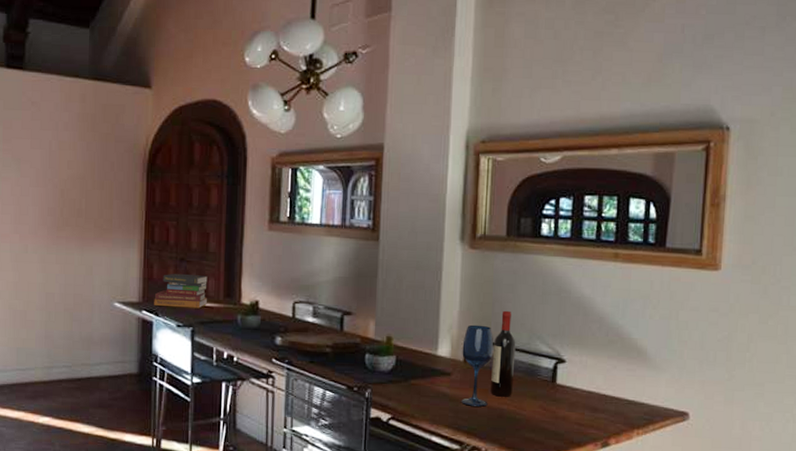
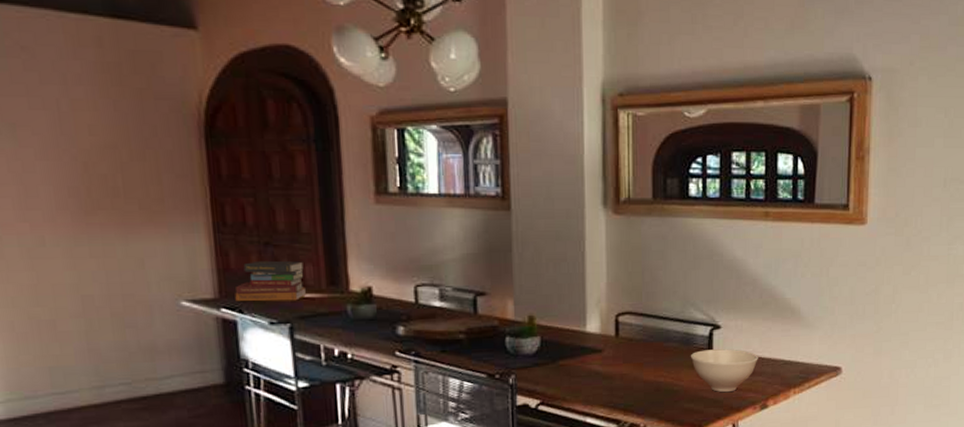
wineglass: present [461,324,494,407] -> none [613,296,647,382]
wine bottle: present [491,310,516,397] -> none [645,278,670,370]
bowl: none [533,382,602,427] -> present [690,349,758,393]

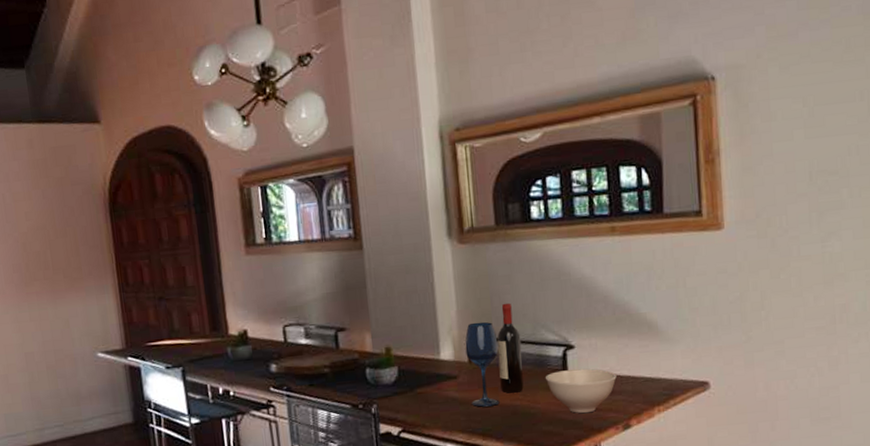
books: present [235,260,307,302] -> none [138,311,195,351]
wineglass: none [613,296,647,382] -> present [465,321,500,407]
wine bottle: none [645,278,670,370] -> present [497,303,524,393]

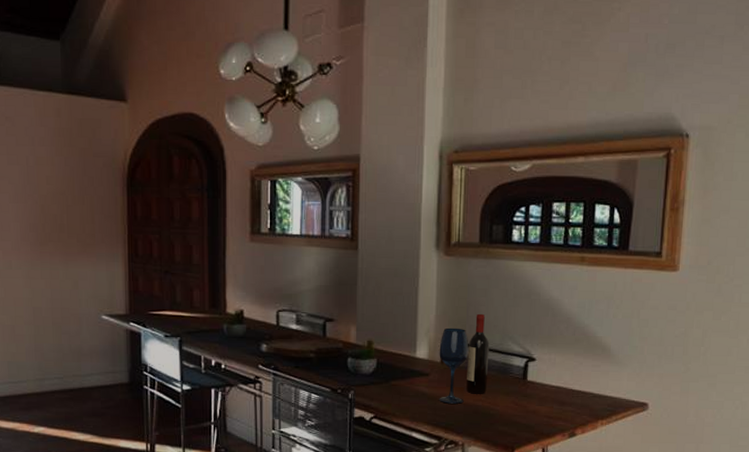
bowl: present [545,368,617,414] -> none [506,379,569,420]

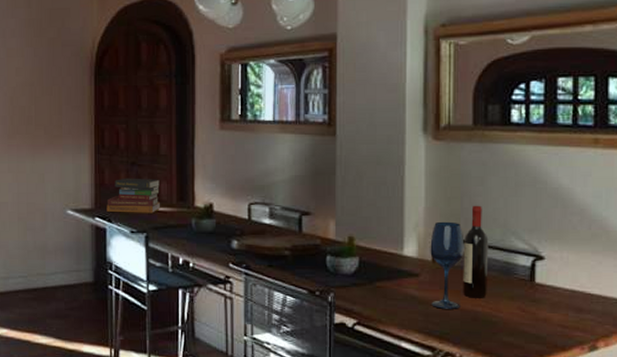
books: none [141,285,194,319] -> present [106,178,161,213]

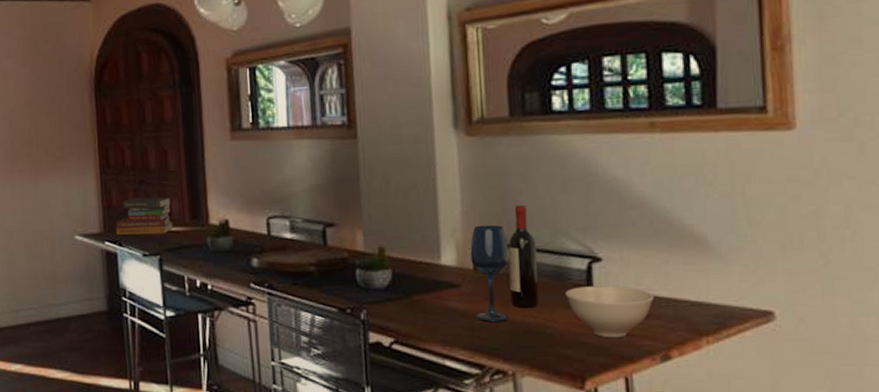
bowl: none [510,281,587,329] -> present [564,286,654,339]

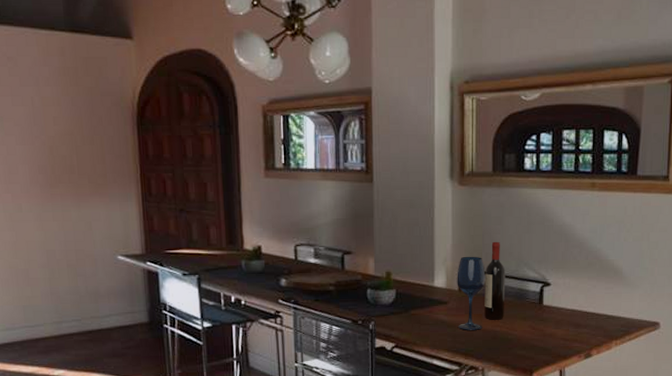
books: present [116,197,174,236] -> none [157,224,211,257]
bowl: present [564,286,654,339] -> none [523,304,584,342]

